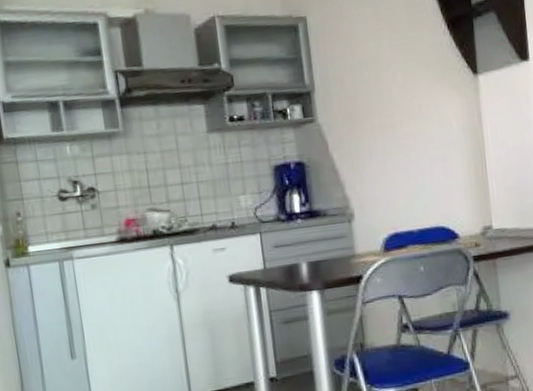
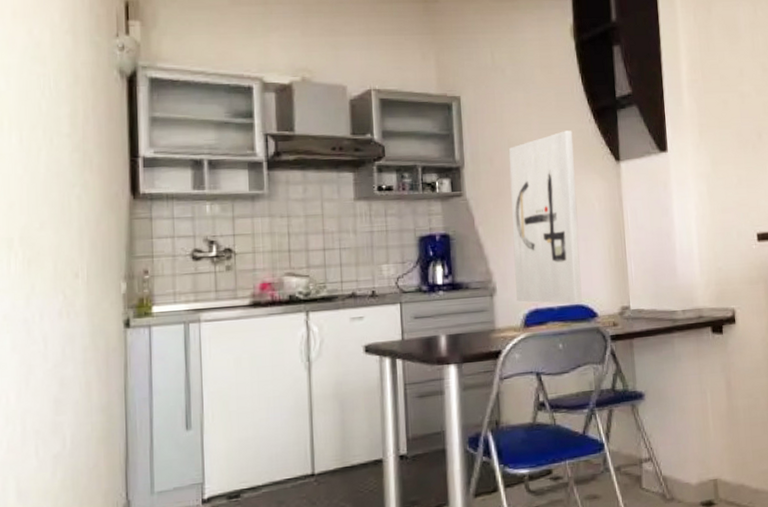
wall art: none [359,44,443,227] -> present [508,130,582,304]

